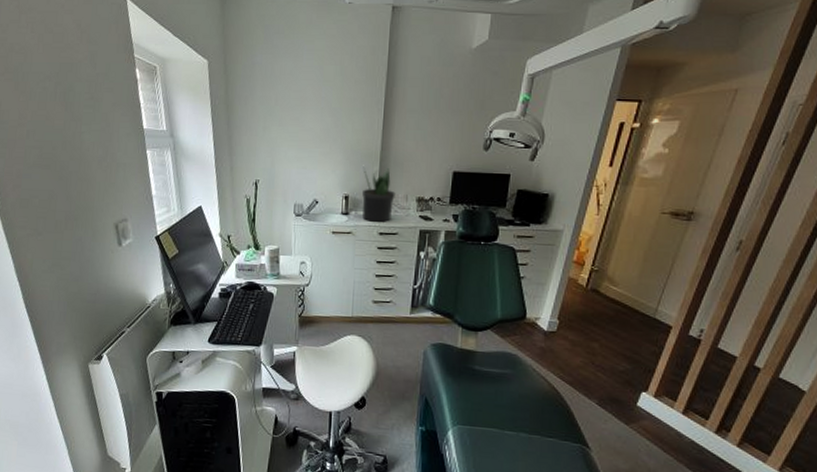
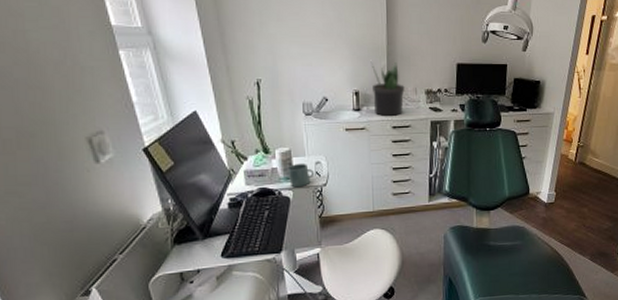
mug: none [274,261,299,285] -> present [287,163,315,188]

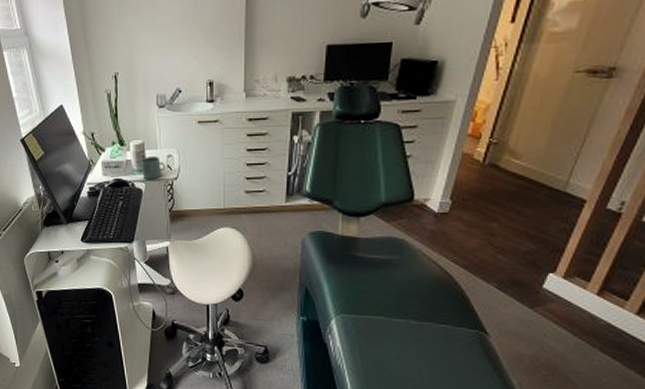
planter: present [370,61,405,116] -> none [227,48,263,107]

